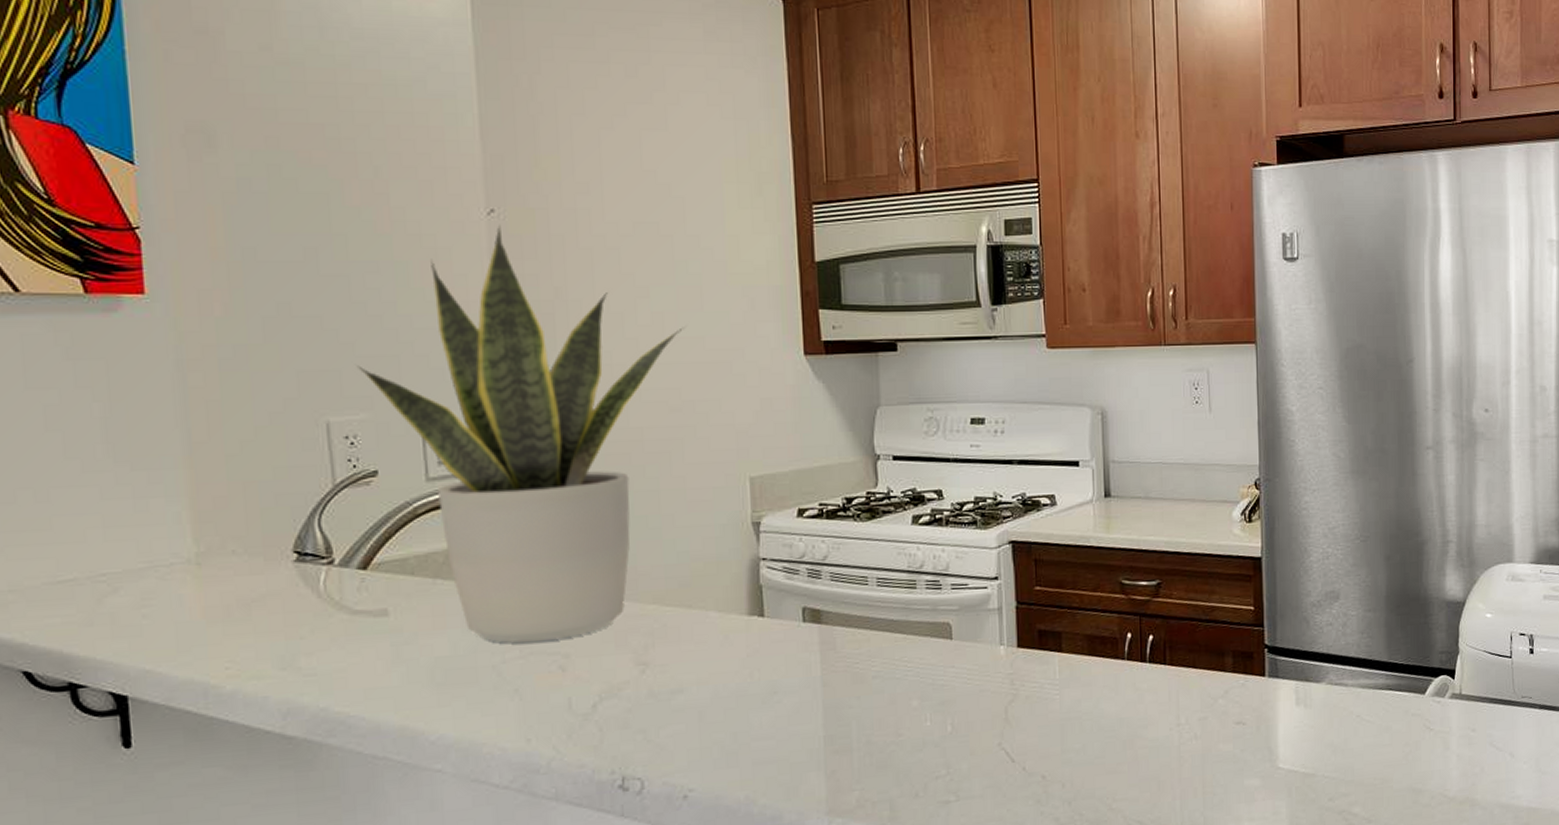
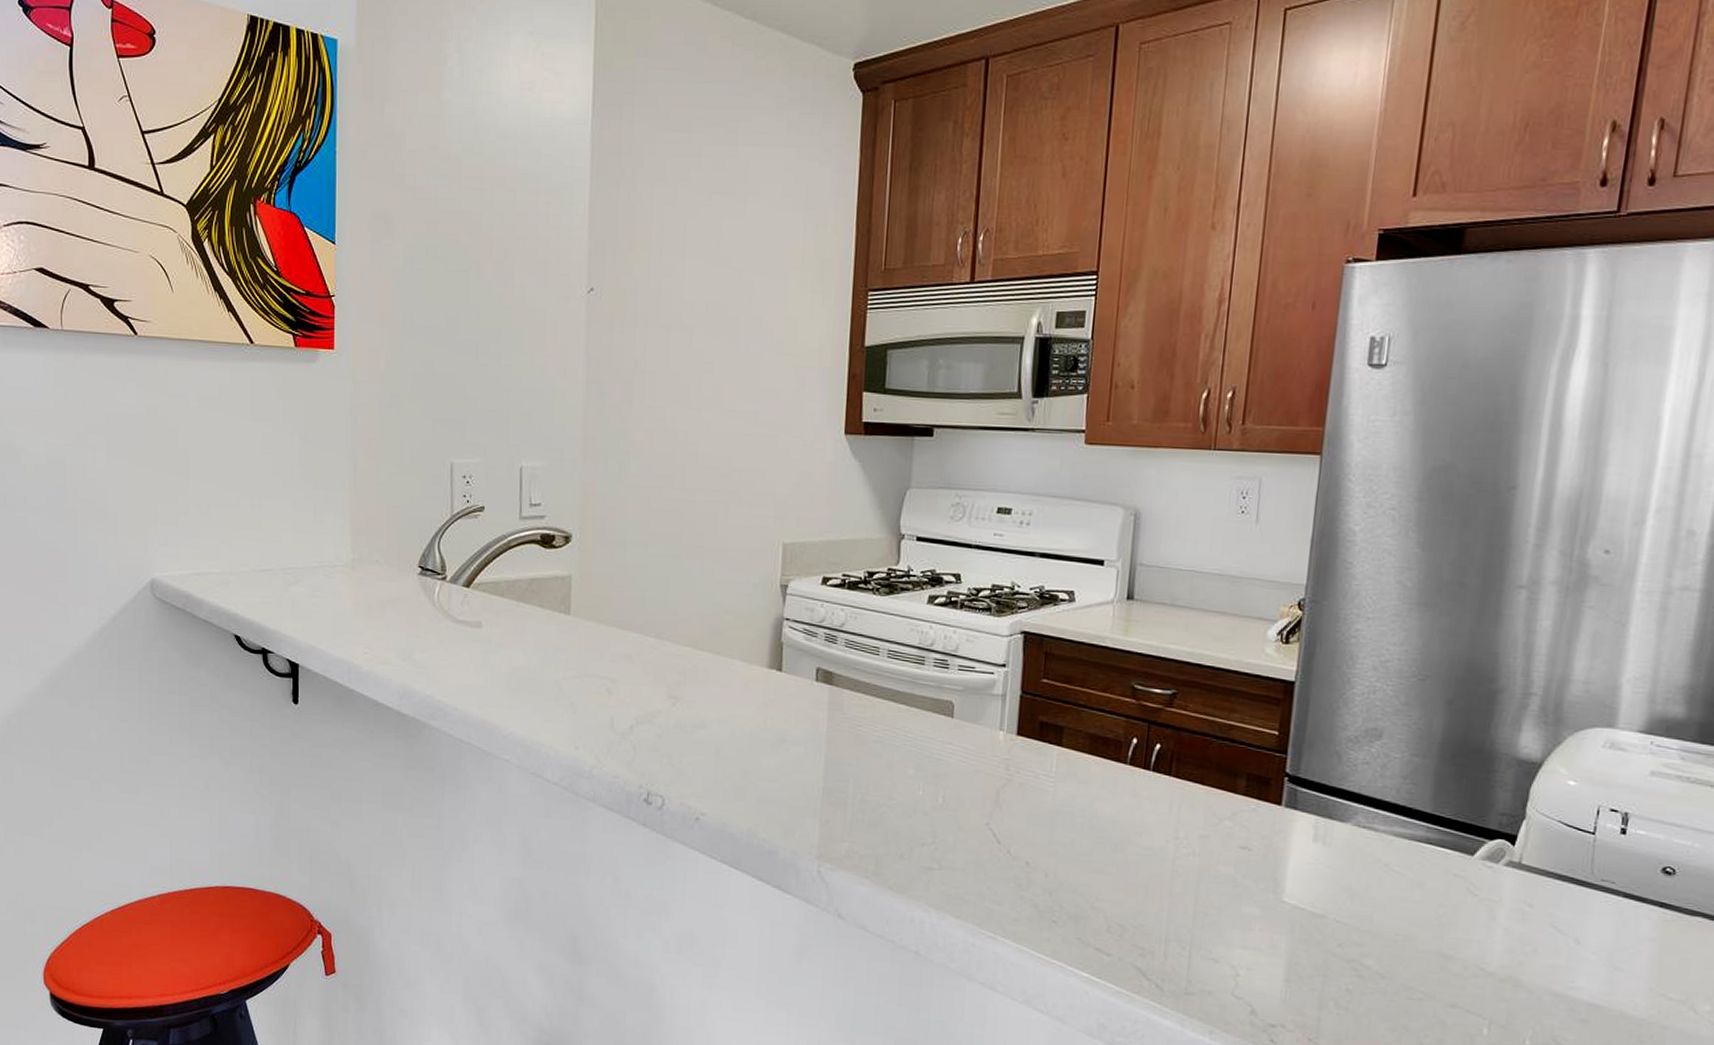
potted plant: present [356,224,685,644] -> none [476,301,741,667]

